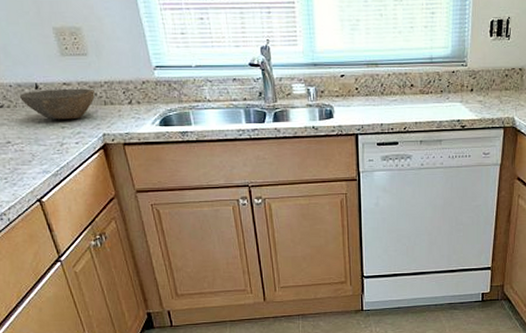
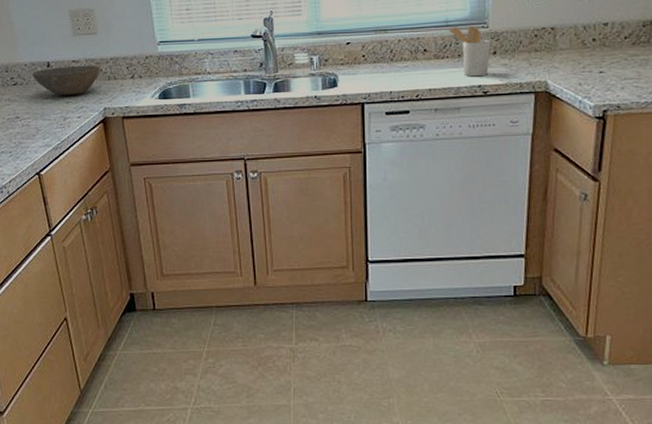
utensil holder: none [433,64,469,112] -> present [448,26,491,77]

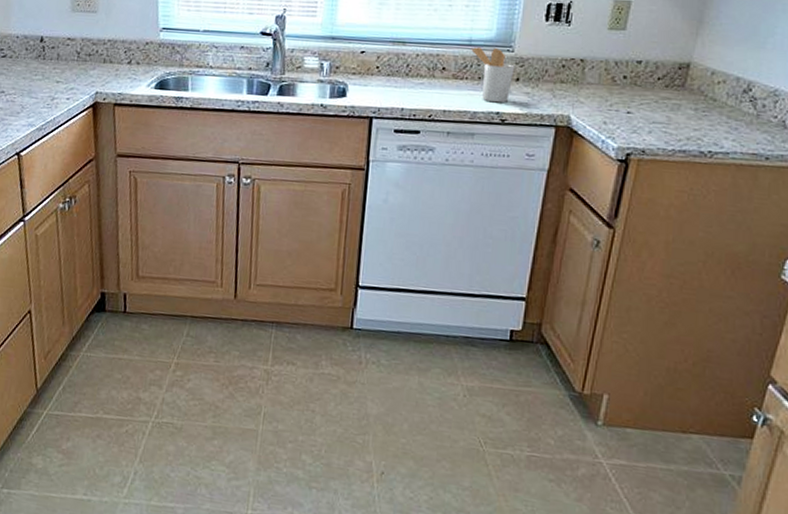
bowl: present [33,65,100,96] -> none [24,43,97,75]

